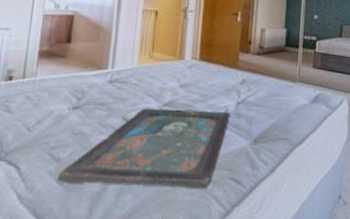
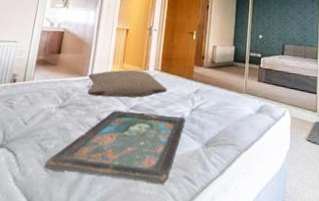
pillow: none [108,59,209,94] -> present [87,70,168,98]

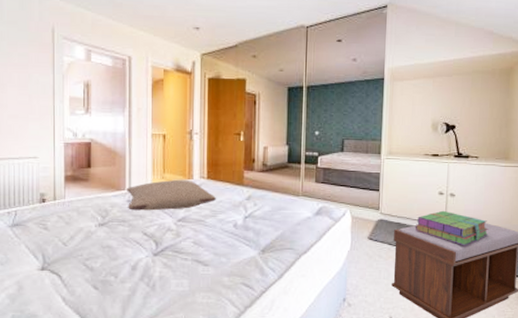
decorative tray: present [44,110,186,185] -> none [93,223,239,293]

